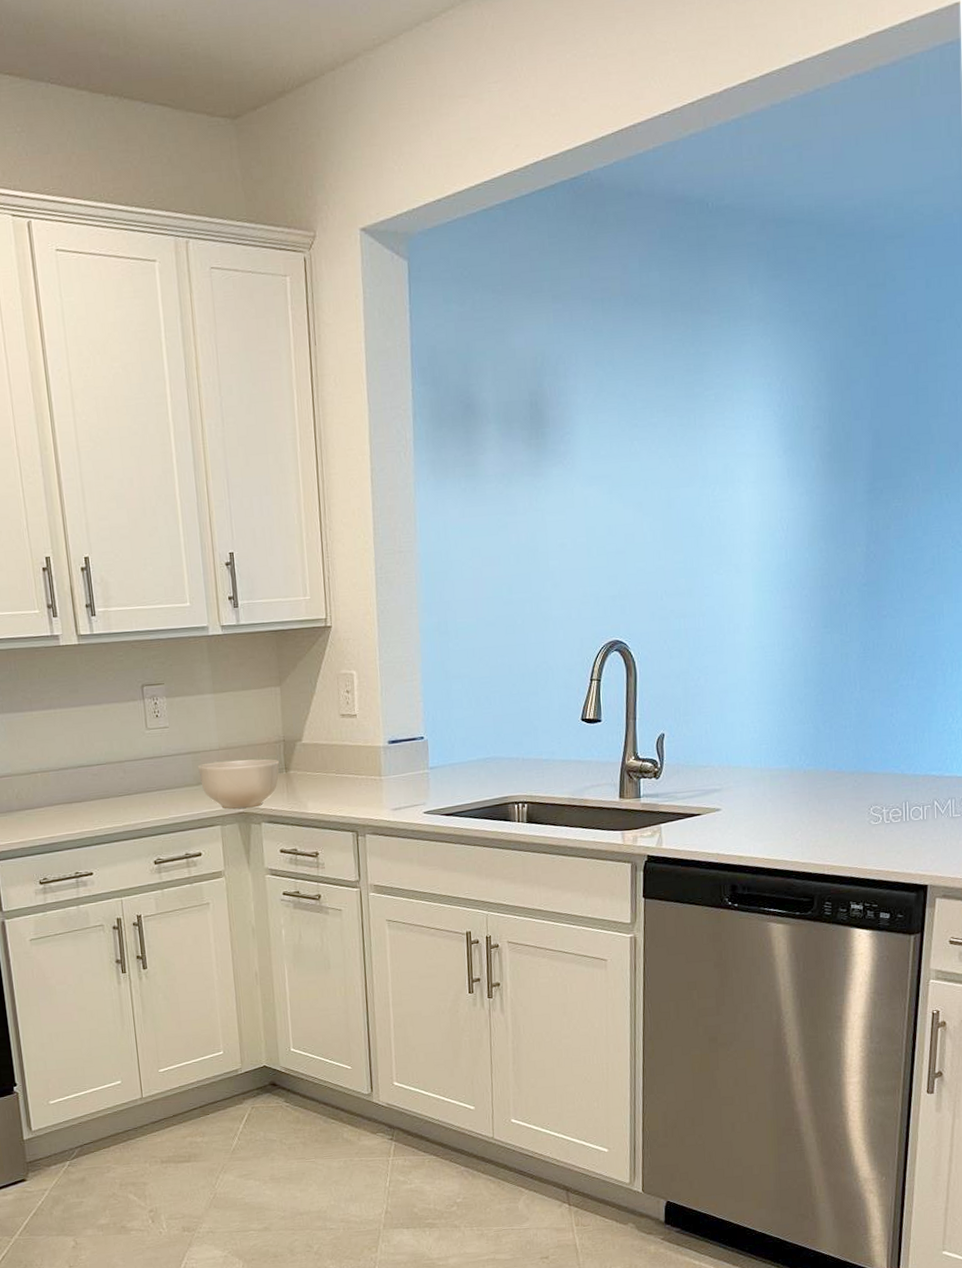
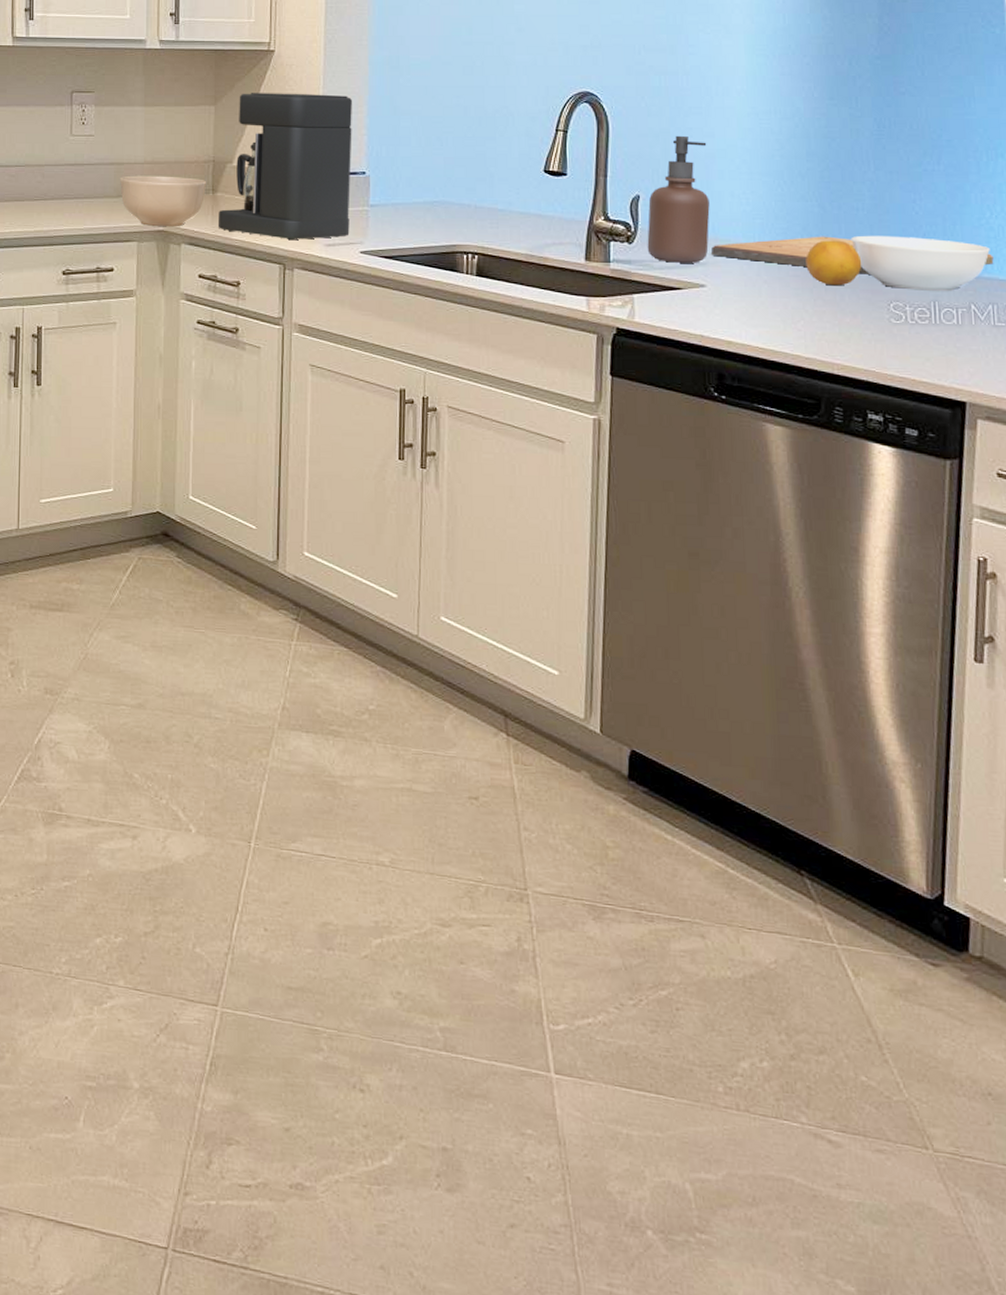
coffee maker: none [293,664,413,809] -> present [219,93,352,241]
soap dispenser: none [671,673,724,792] -> present [647,135,710,263]
cutting board: none [724,753,954,785] -> present [710,236,994,274]
fruit: none [803,756,849,798] -> present [806,240,862,286]
bowl: none [840,746,951,794] -> present [851,235,990,292]

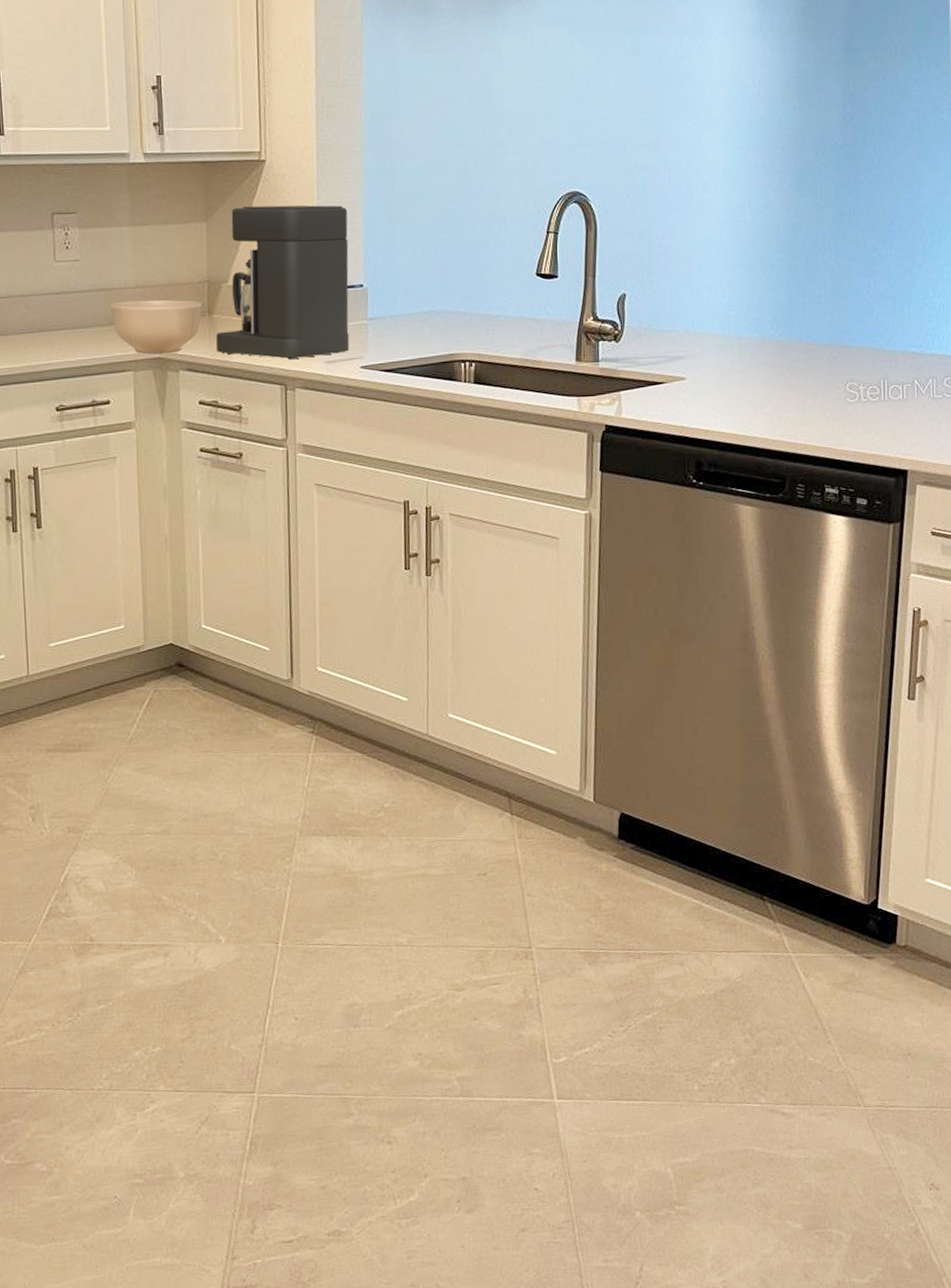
soap dispenser: present [647,135,710,263] -> none [632,232,690,358]
cutting board: present [710,236,994,274] -> none [690,323,935,358]
fruit: present [806,240,862,286] -> none [774,327,823,371]
bowl: present [851,235,990,292] -> none [814,319,932,371]

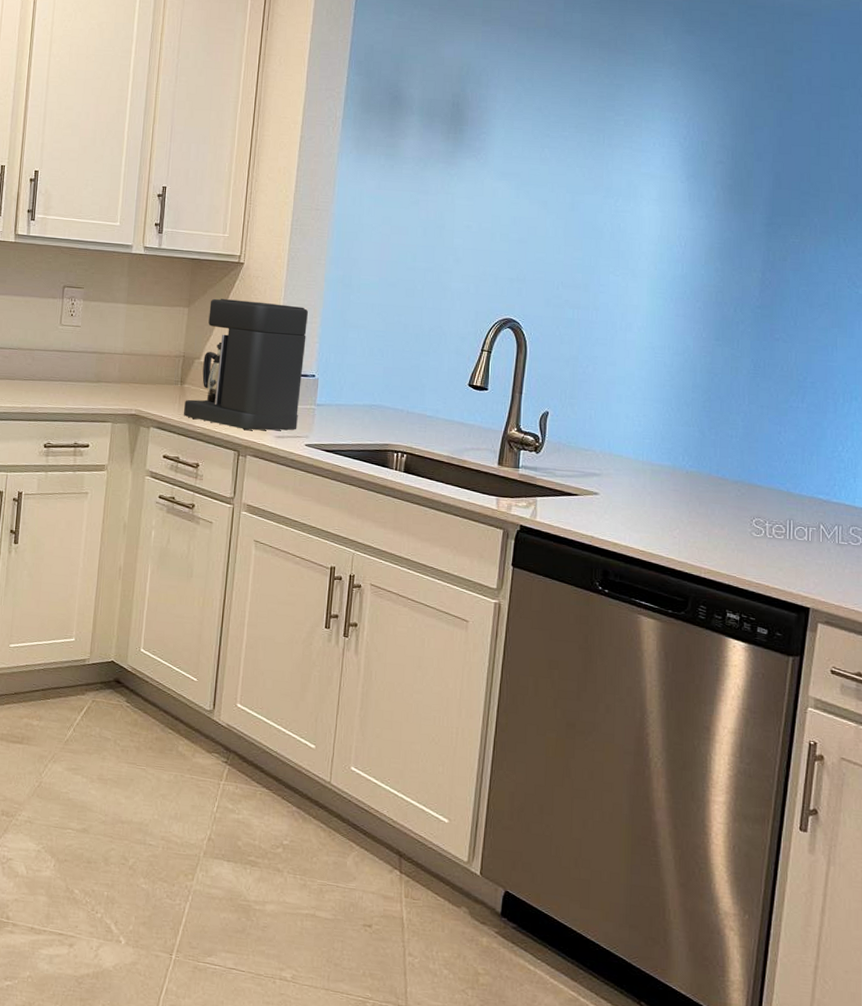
bowl: present [111,299,203,354] -> none [100,364,177,412]

